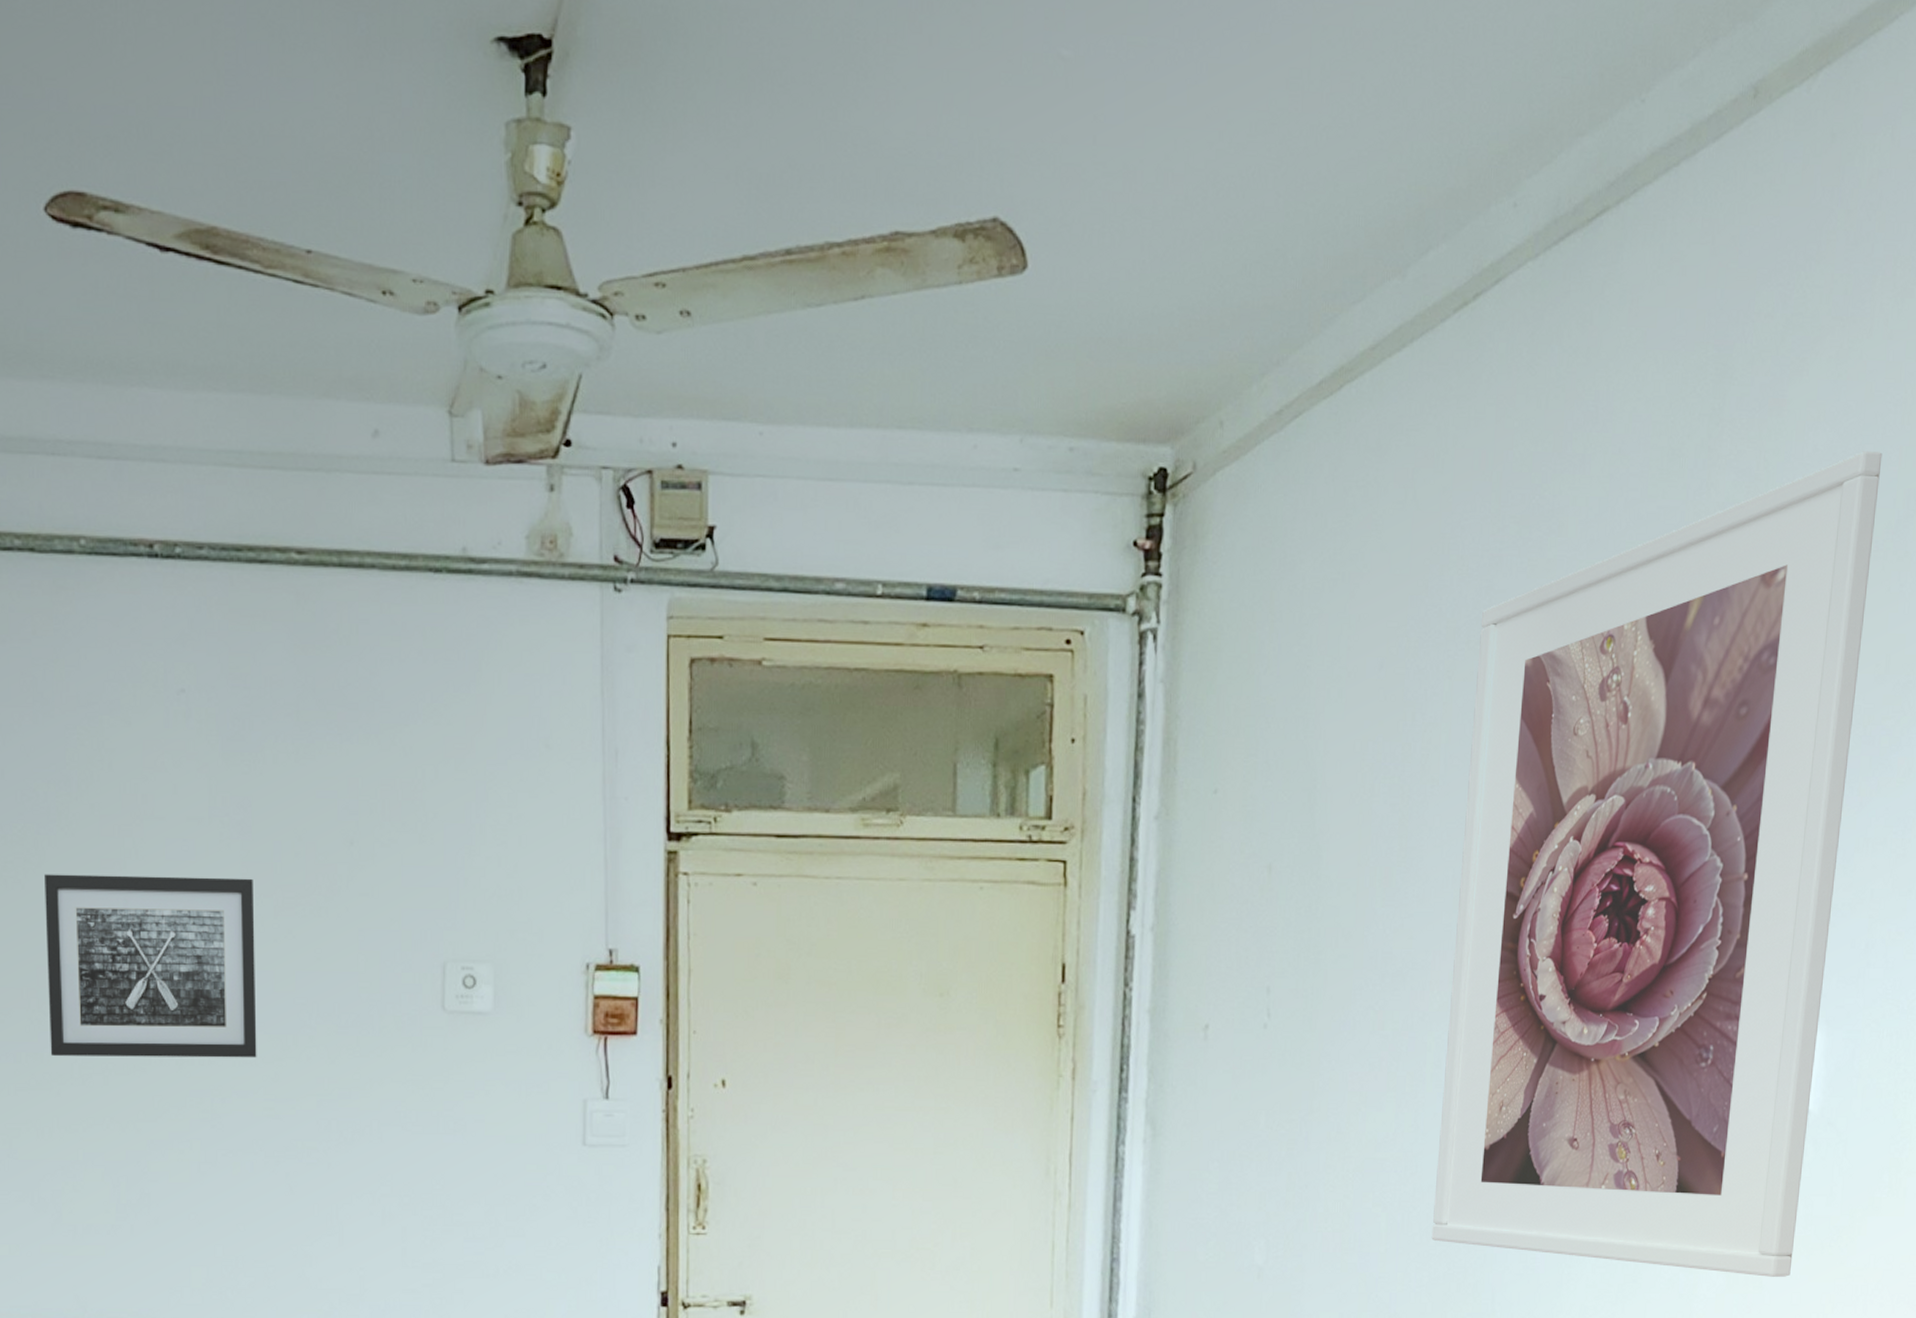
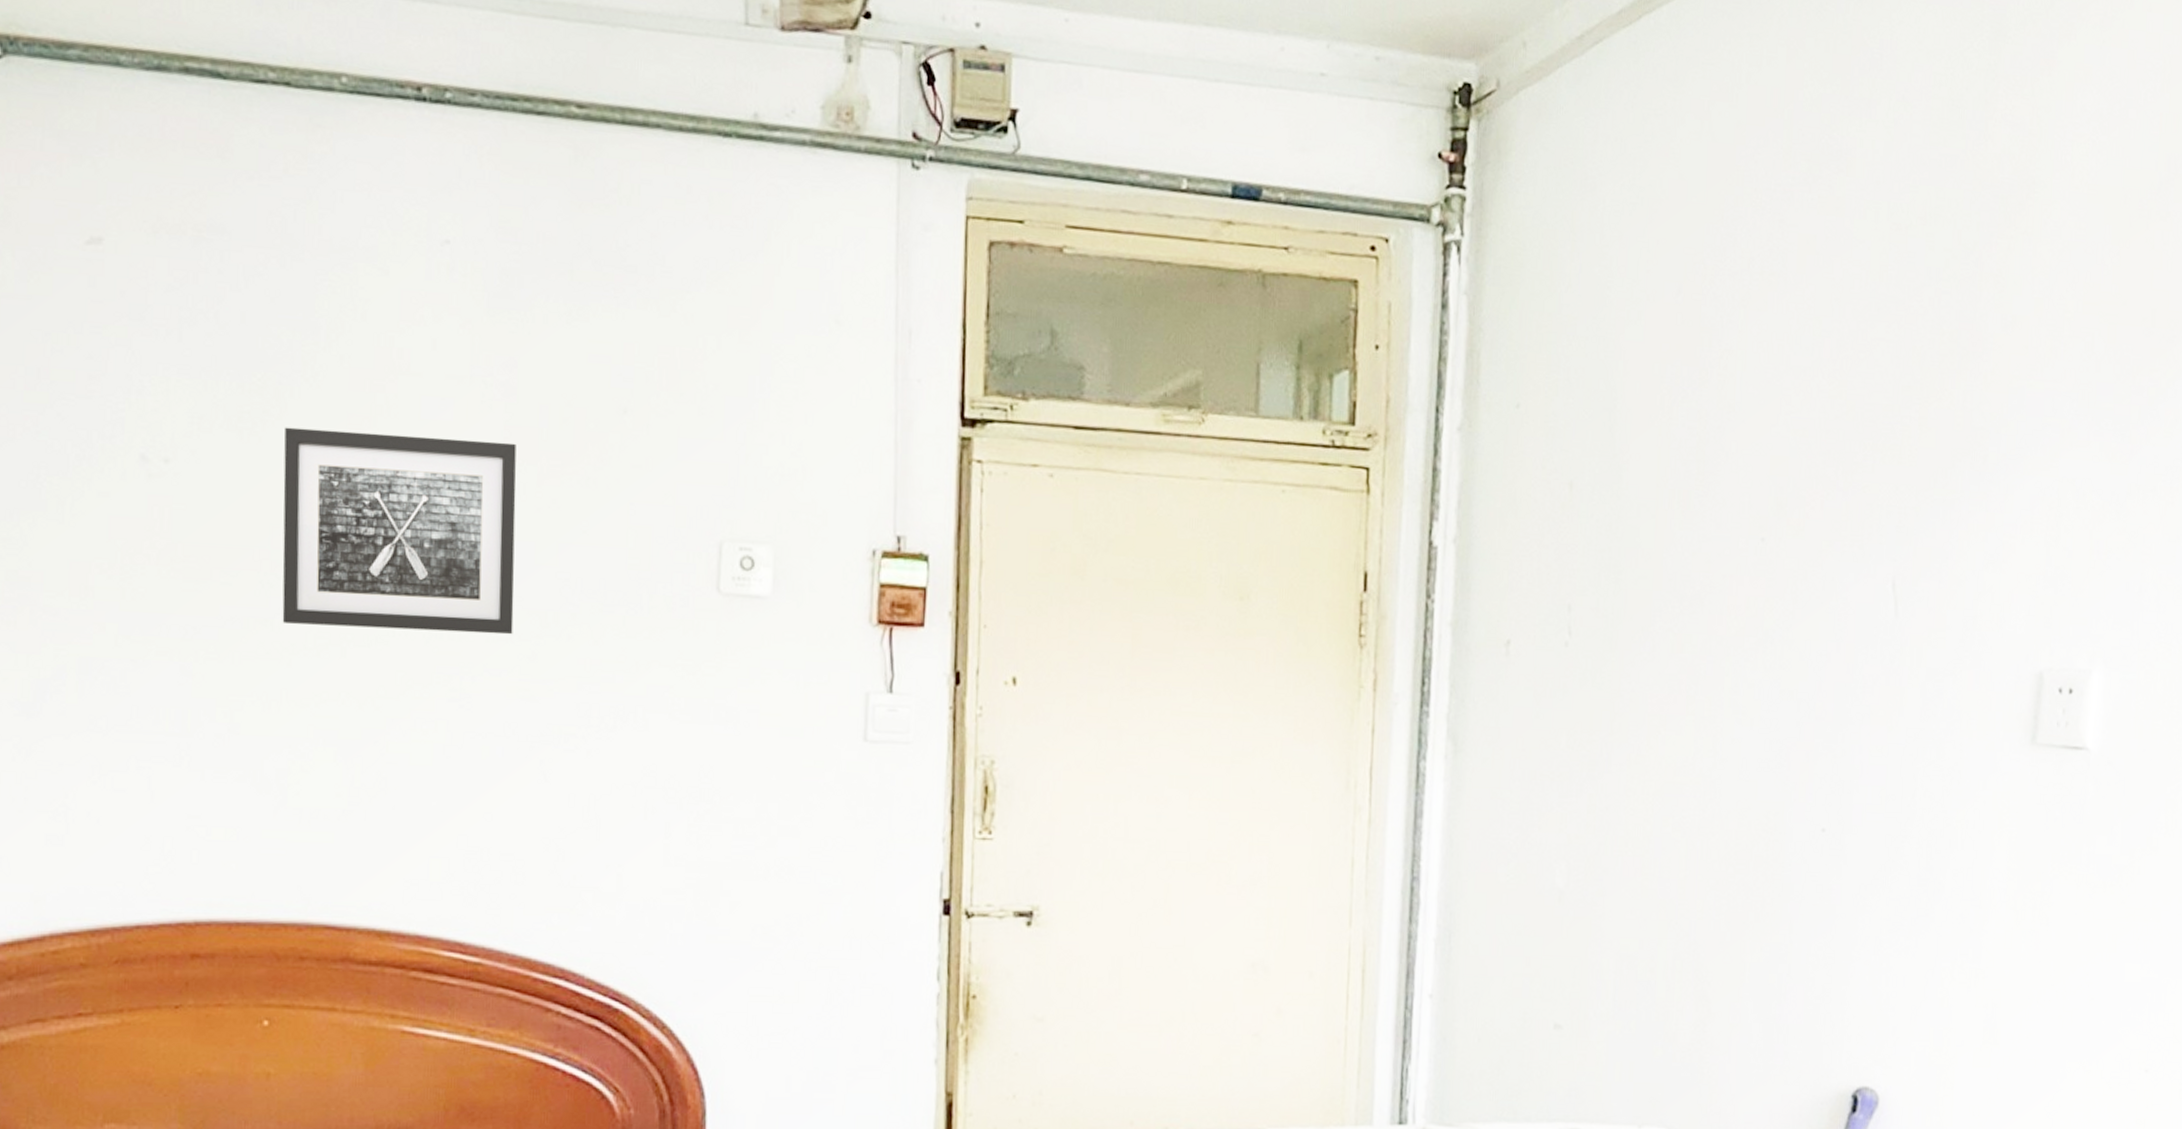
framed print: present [1431,451,1882,1277] -> none [1730,114,2145,915]

